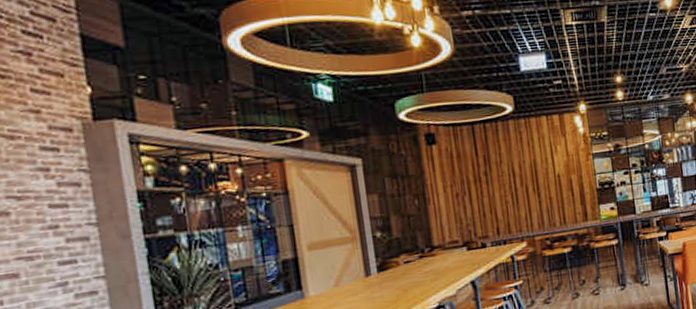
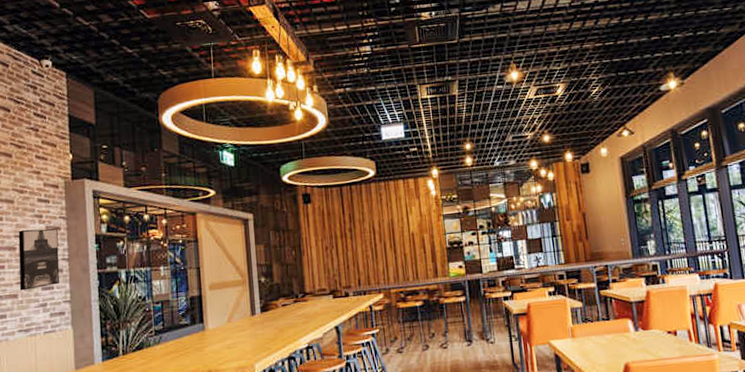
wall art: none [11,185,85,269] -> present [18,228,60,291]

